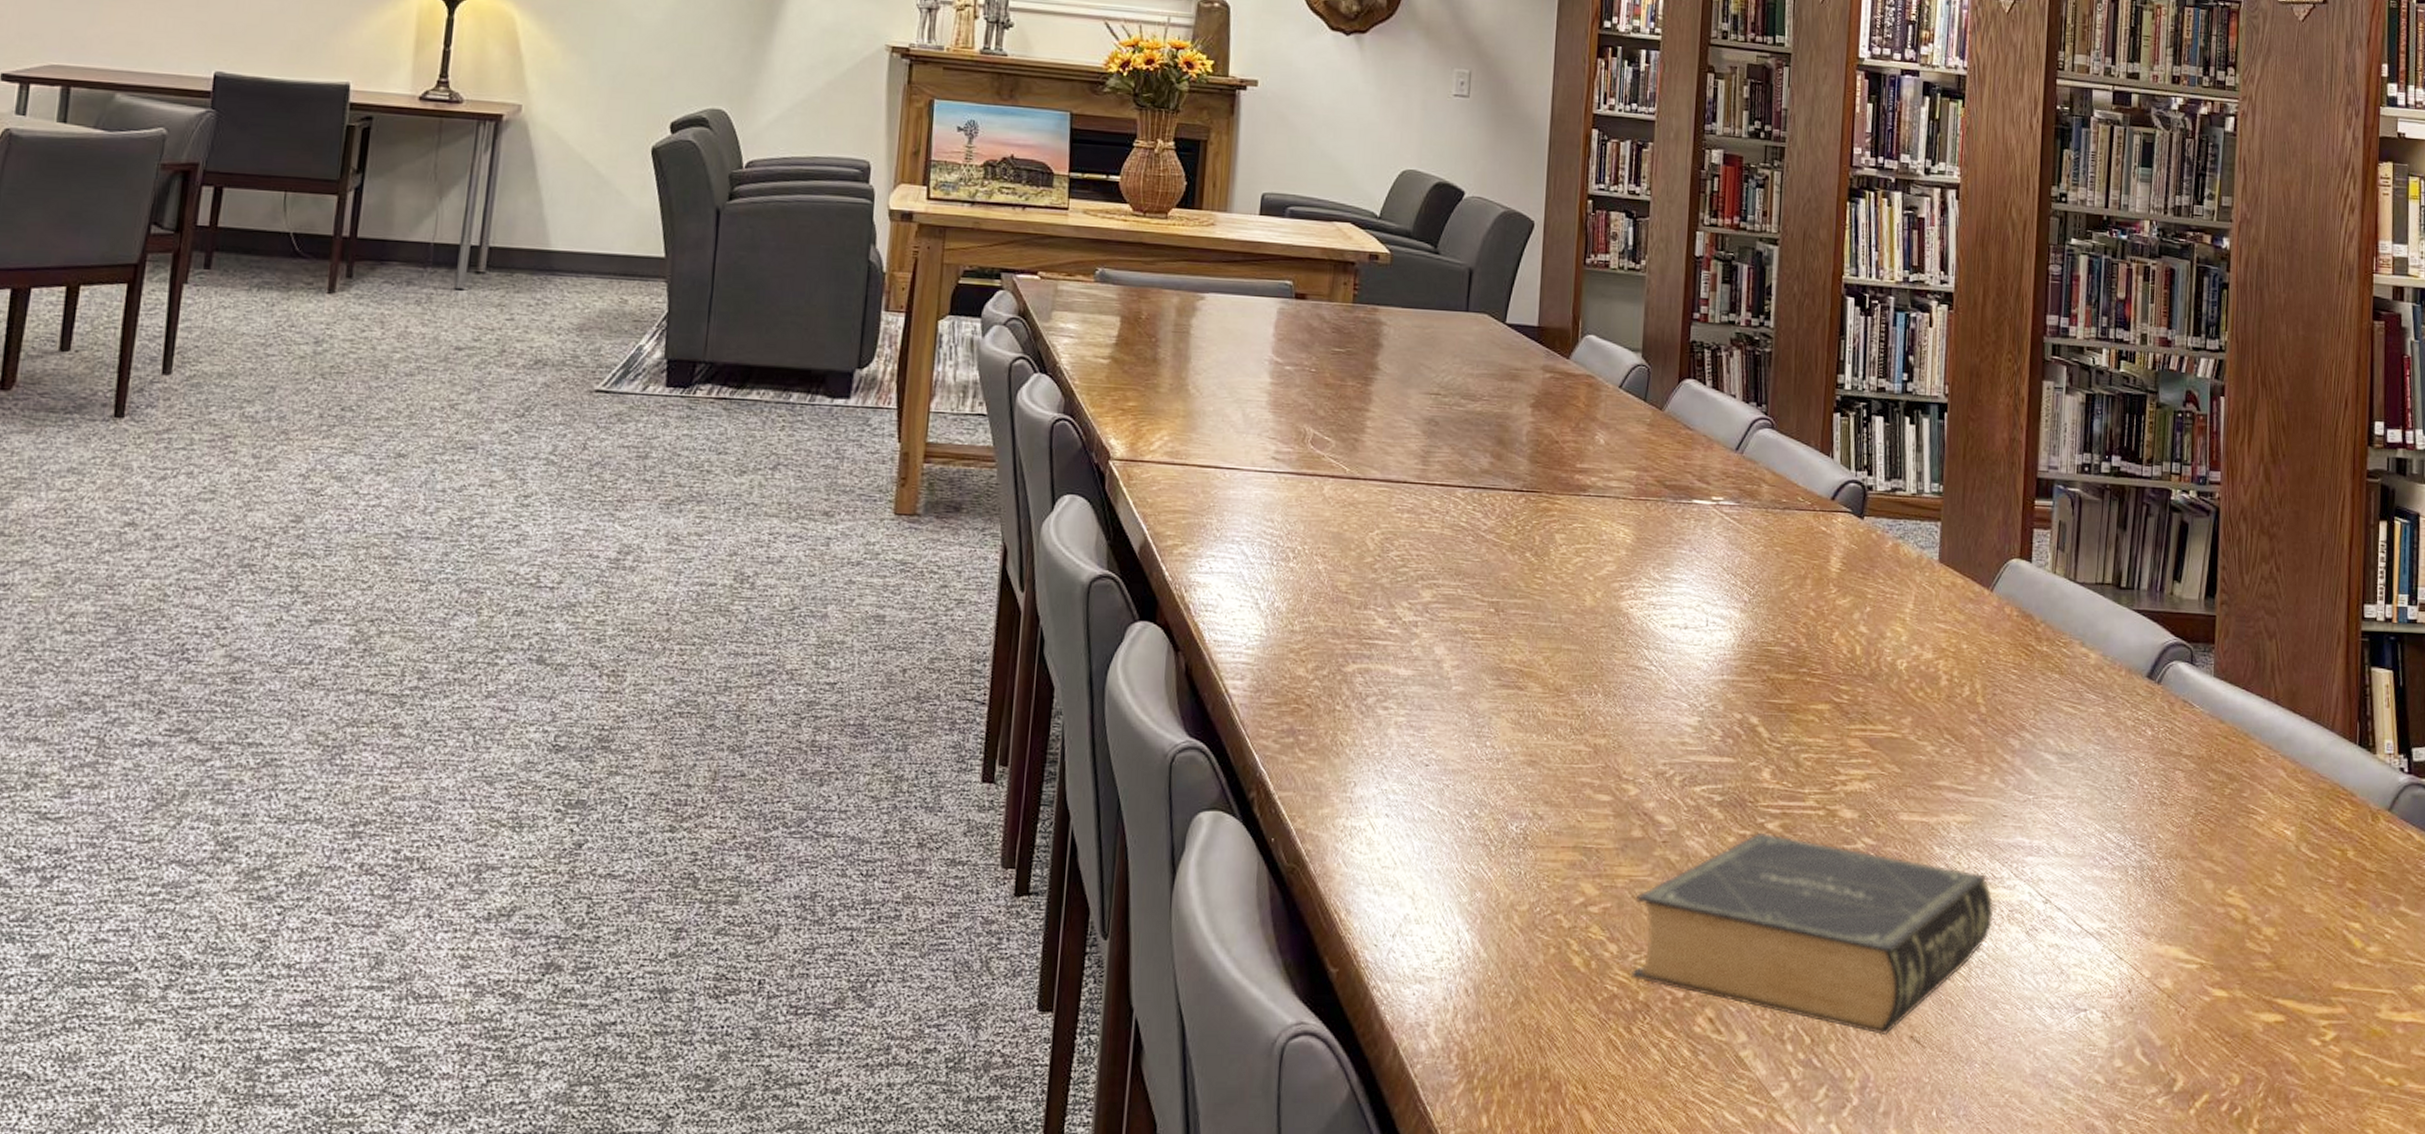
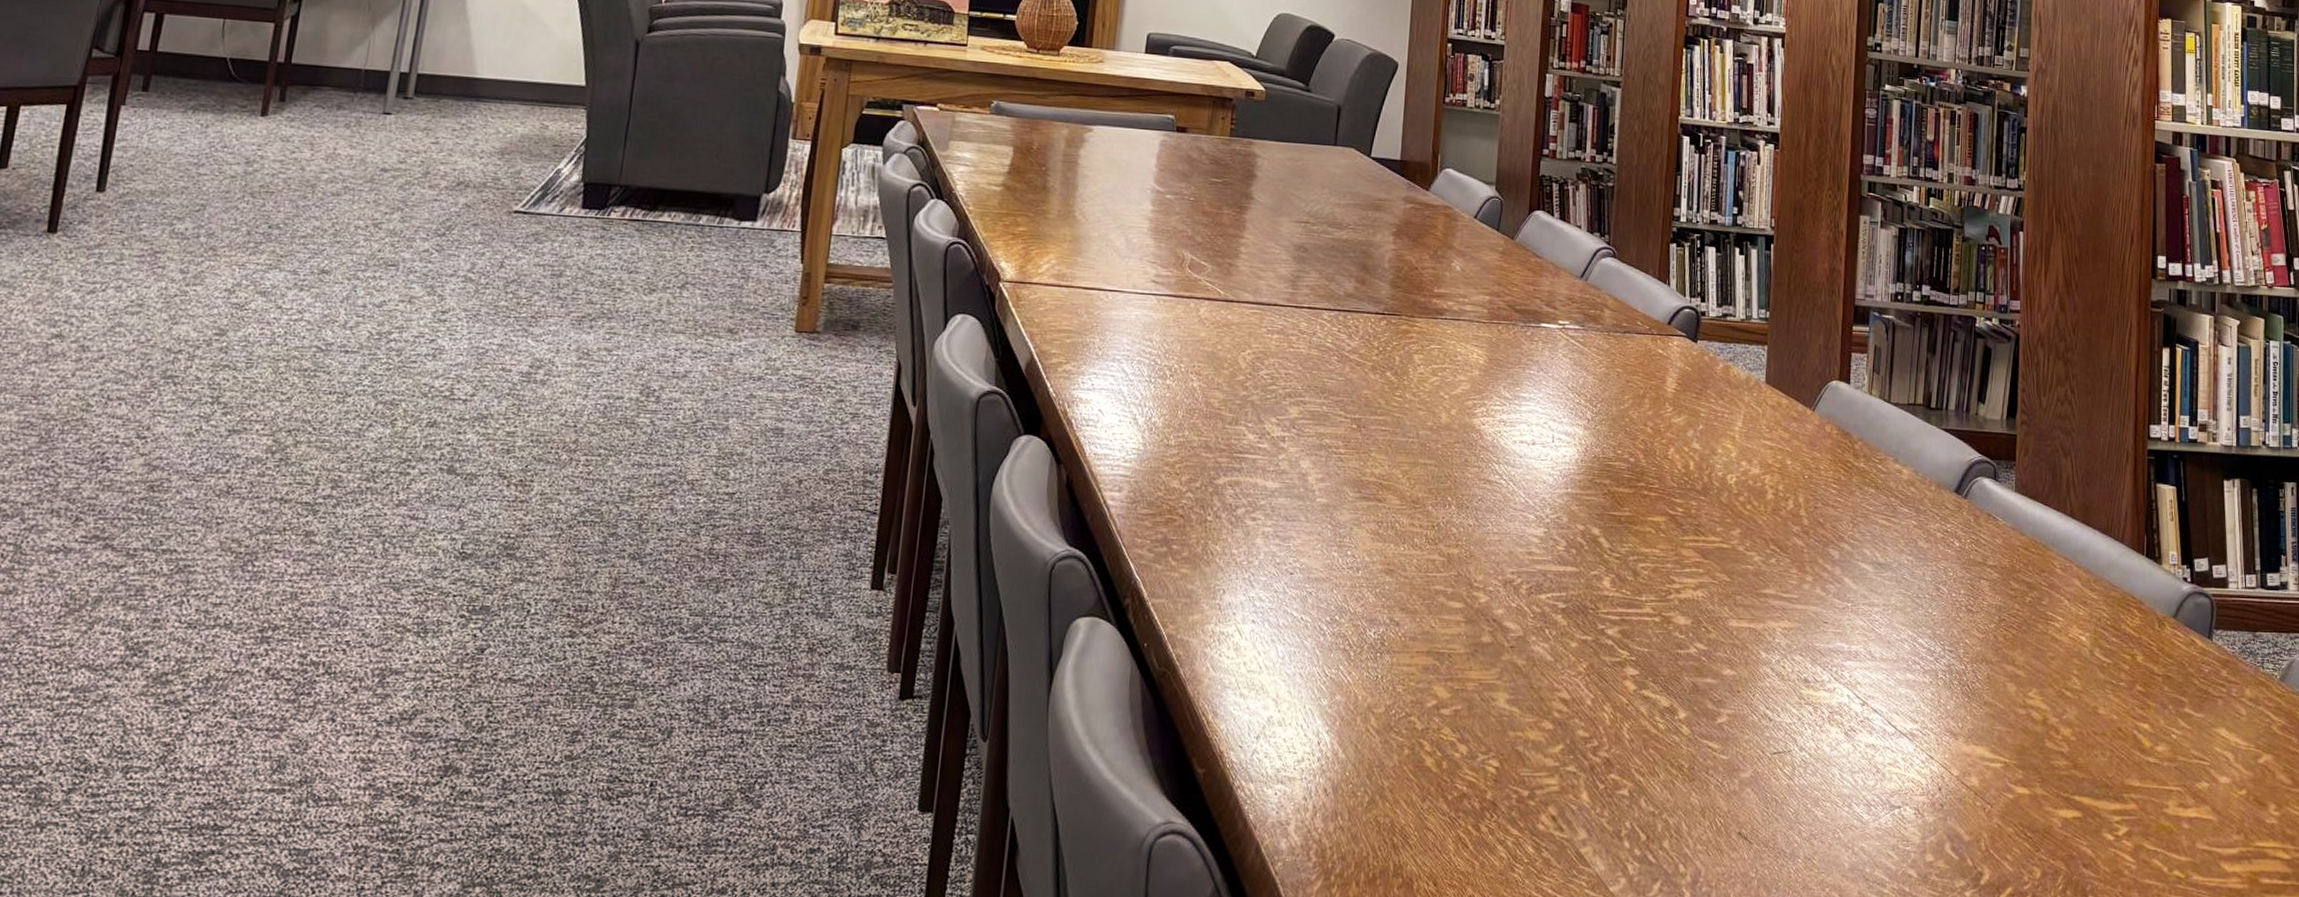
book: present [1631,832,1994,1036] -> none [1480,638,1816,833]

